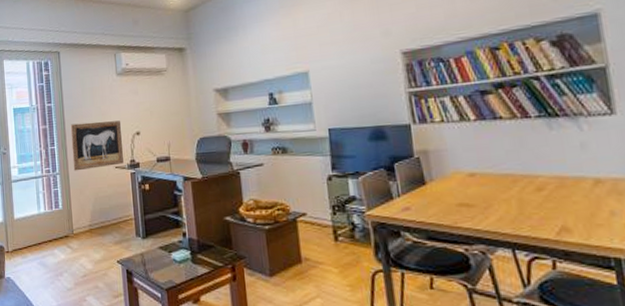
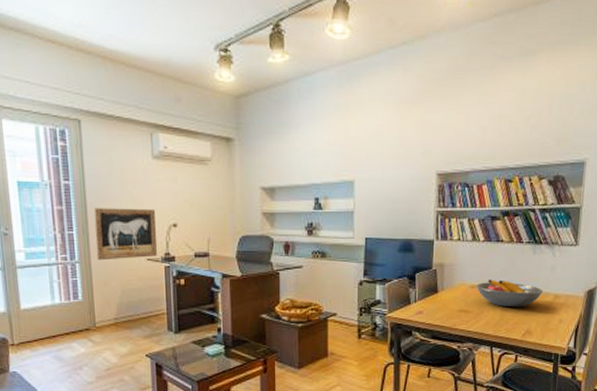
fruit bowl: none [475,164,575,198] -> present [476,279,543,308]

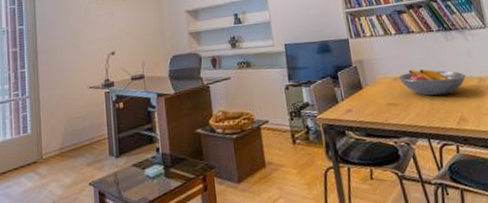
wall art: present [93,208,157,261] -> none [43,41,98,94]

